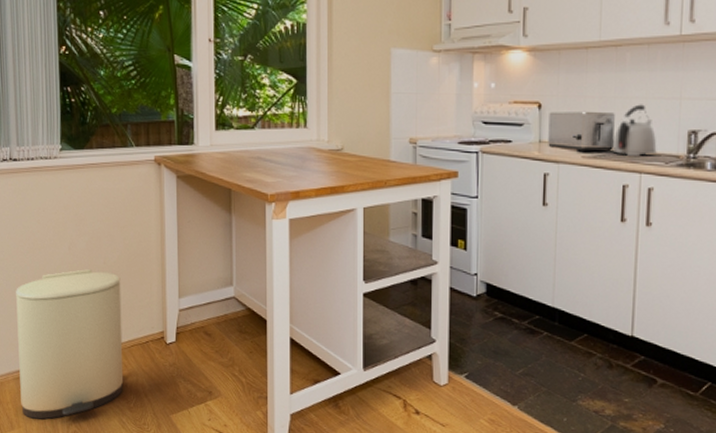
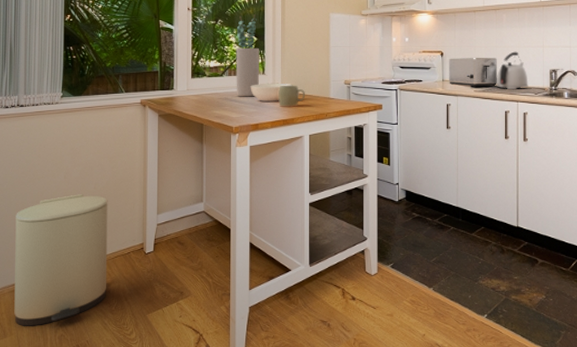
vase: none [270,48,300,157] -> present [236,14,259,97]
bowl: none [289,140,343,163] -> present [250,84,293,101]
mug: none [325,142,358,171] -> present [278,85,305,107]

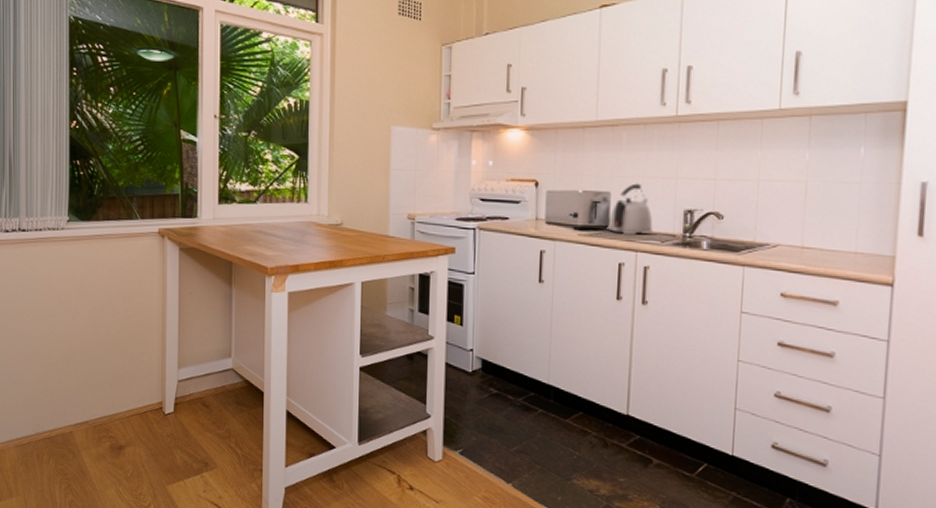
pedal bin: present [14,194,108,326] -> none [20,339,122,488]
vase: present [236,14,259,97] -> none [272,125,301,231]
bowl: present [250,84,293,101] -> none [289,214,342,238]
mug: present [278,85,305,107] -> none [324,217,357,246]

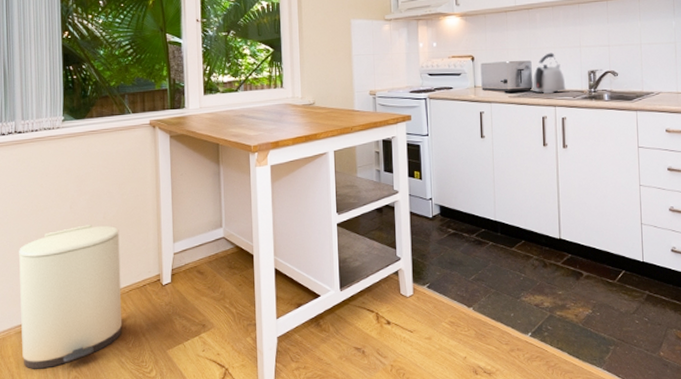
pedal bin: none [20,339,122,488] -> present [19,225,123,369]

